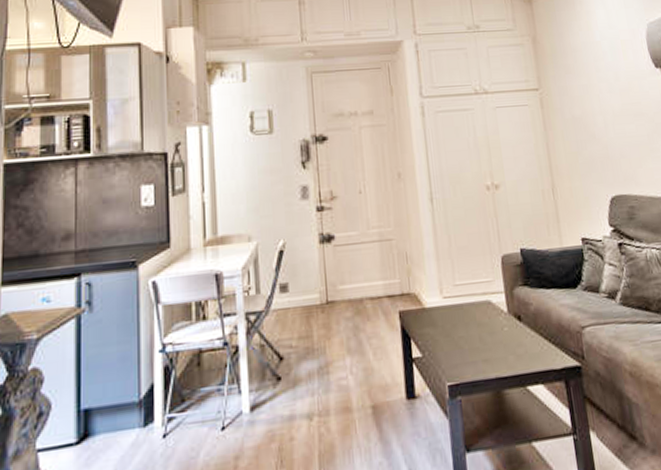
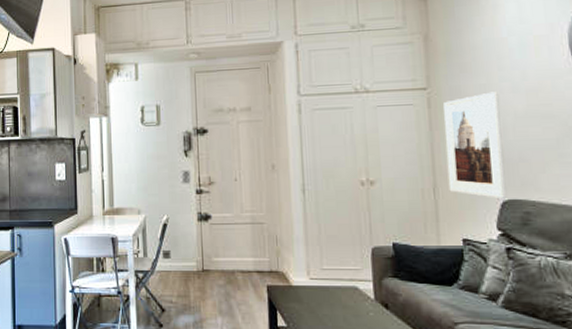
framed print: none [554,91,614,195] -> present [444,91,507,198]

